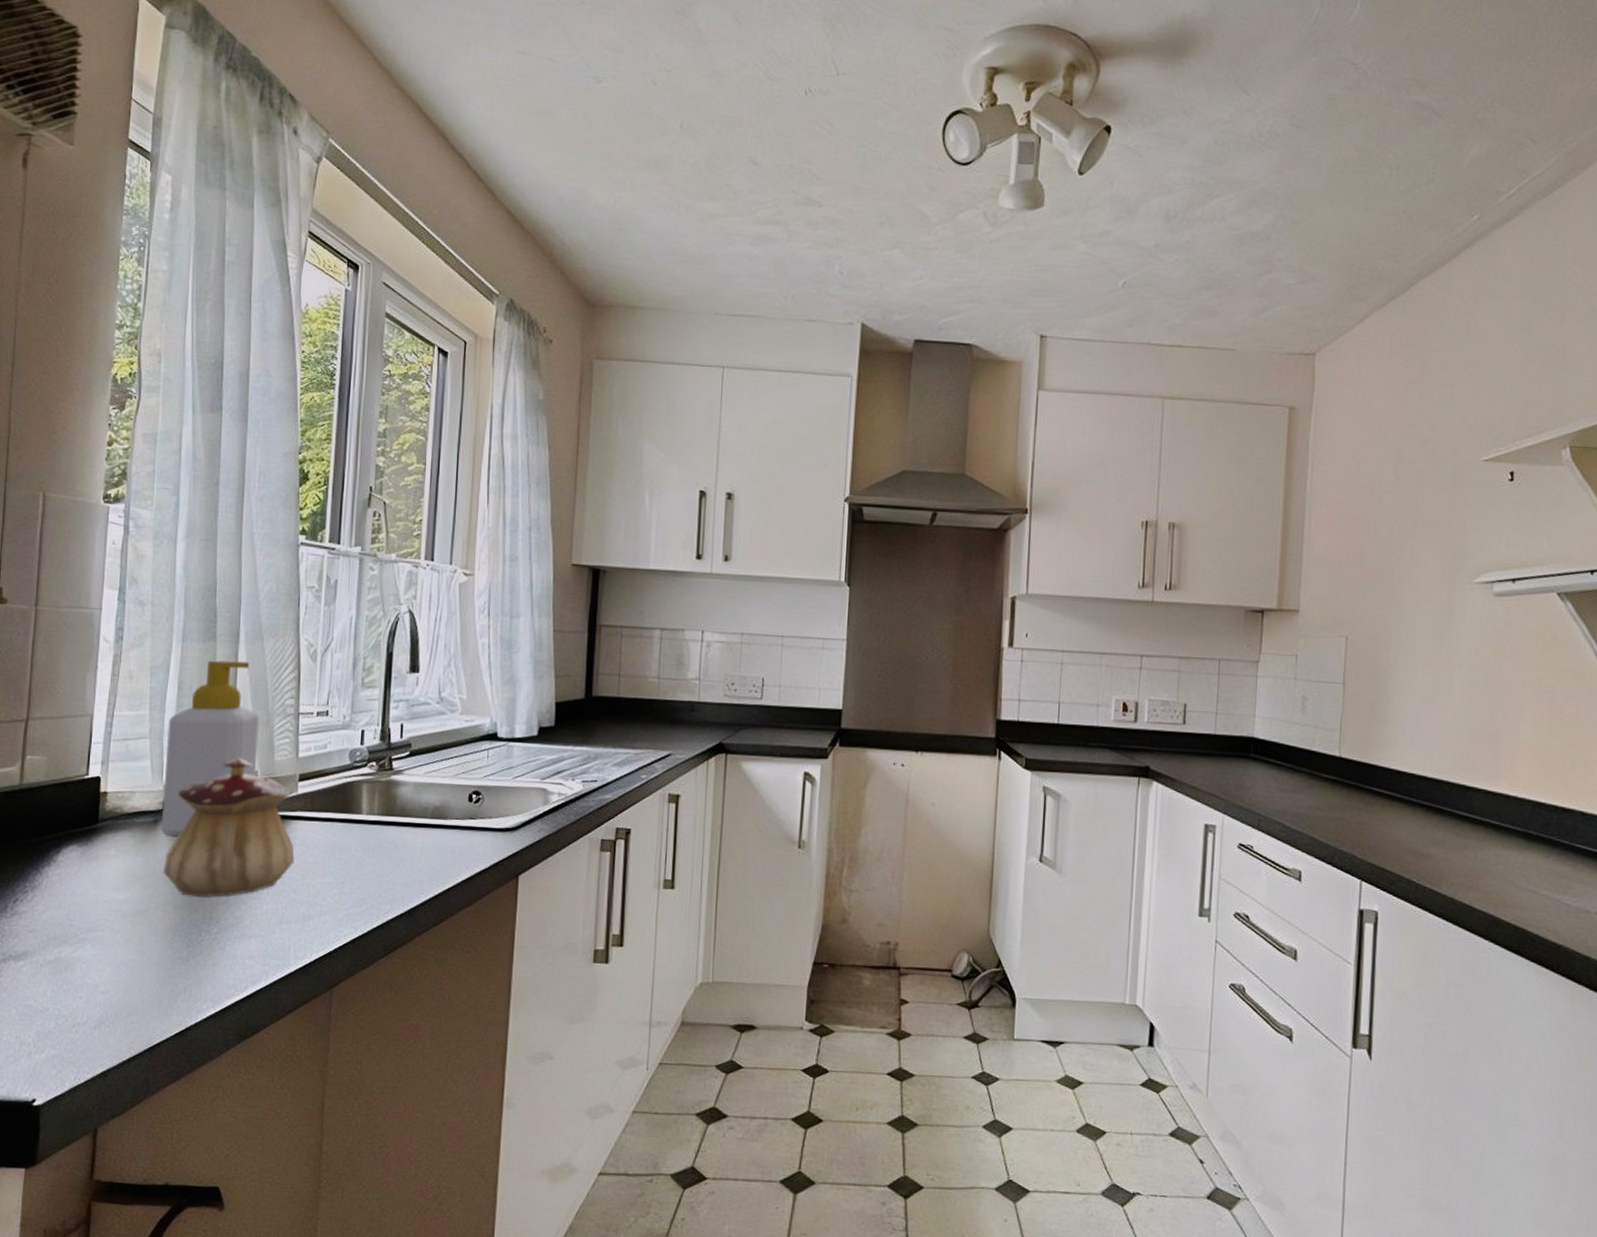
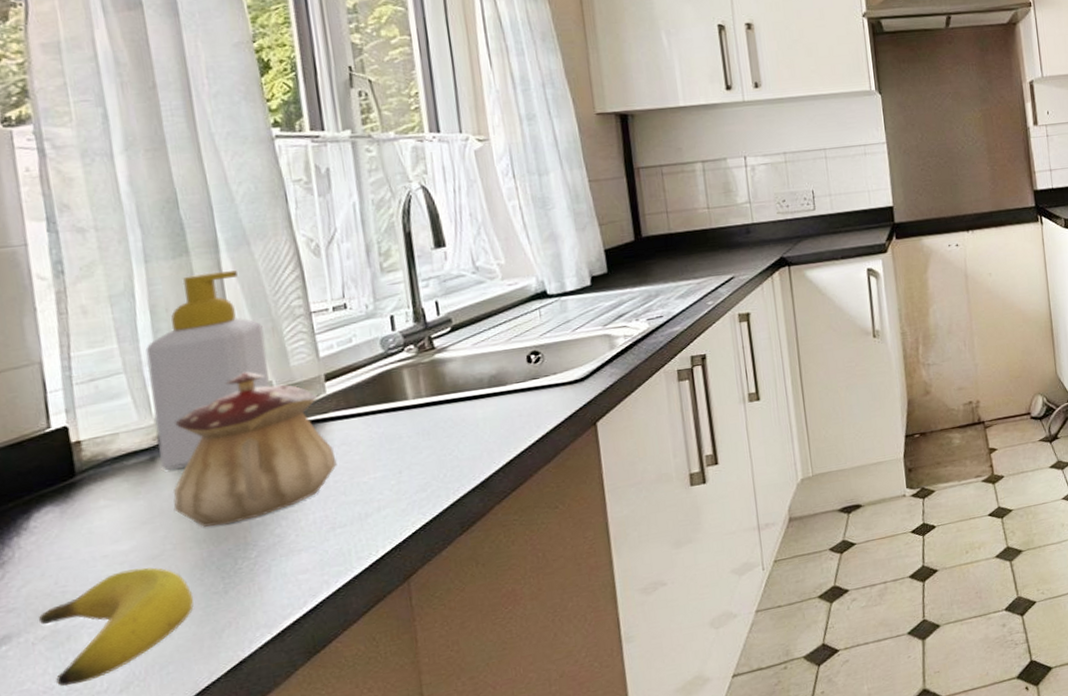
banana: none [48,918,163,1012] -> present [38,567,194,687]

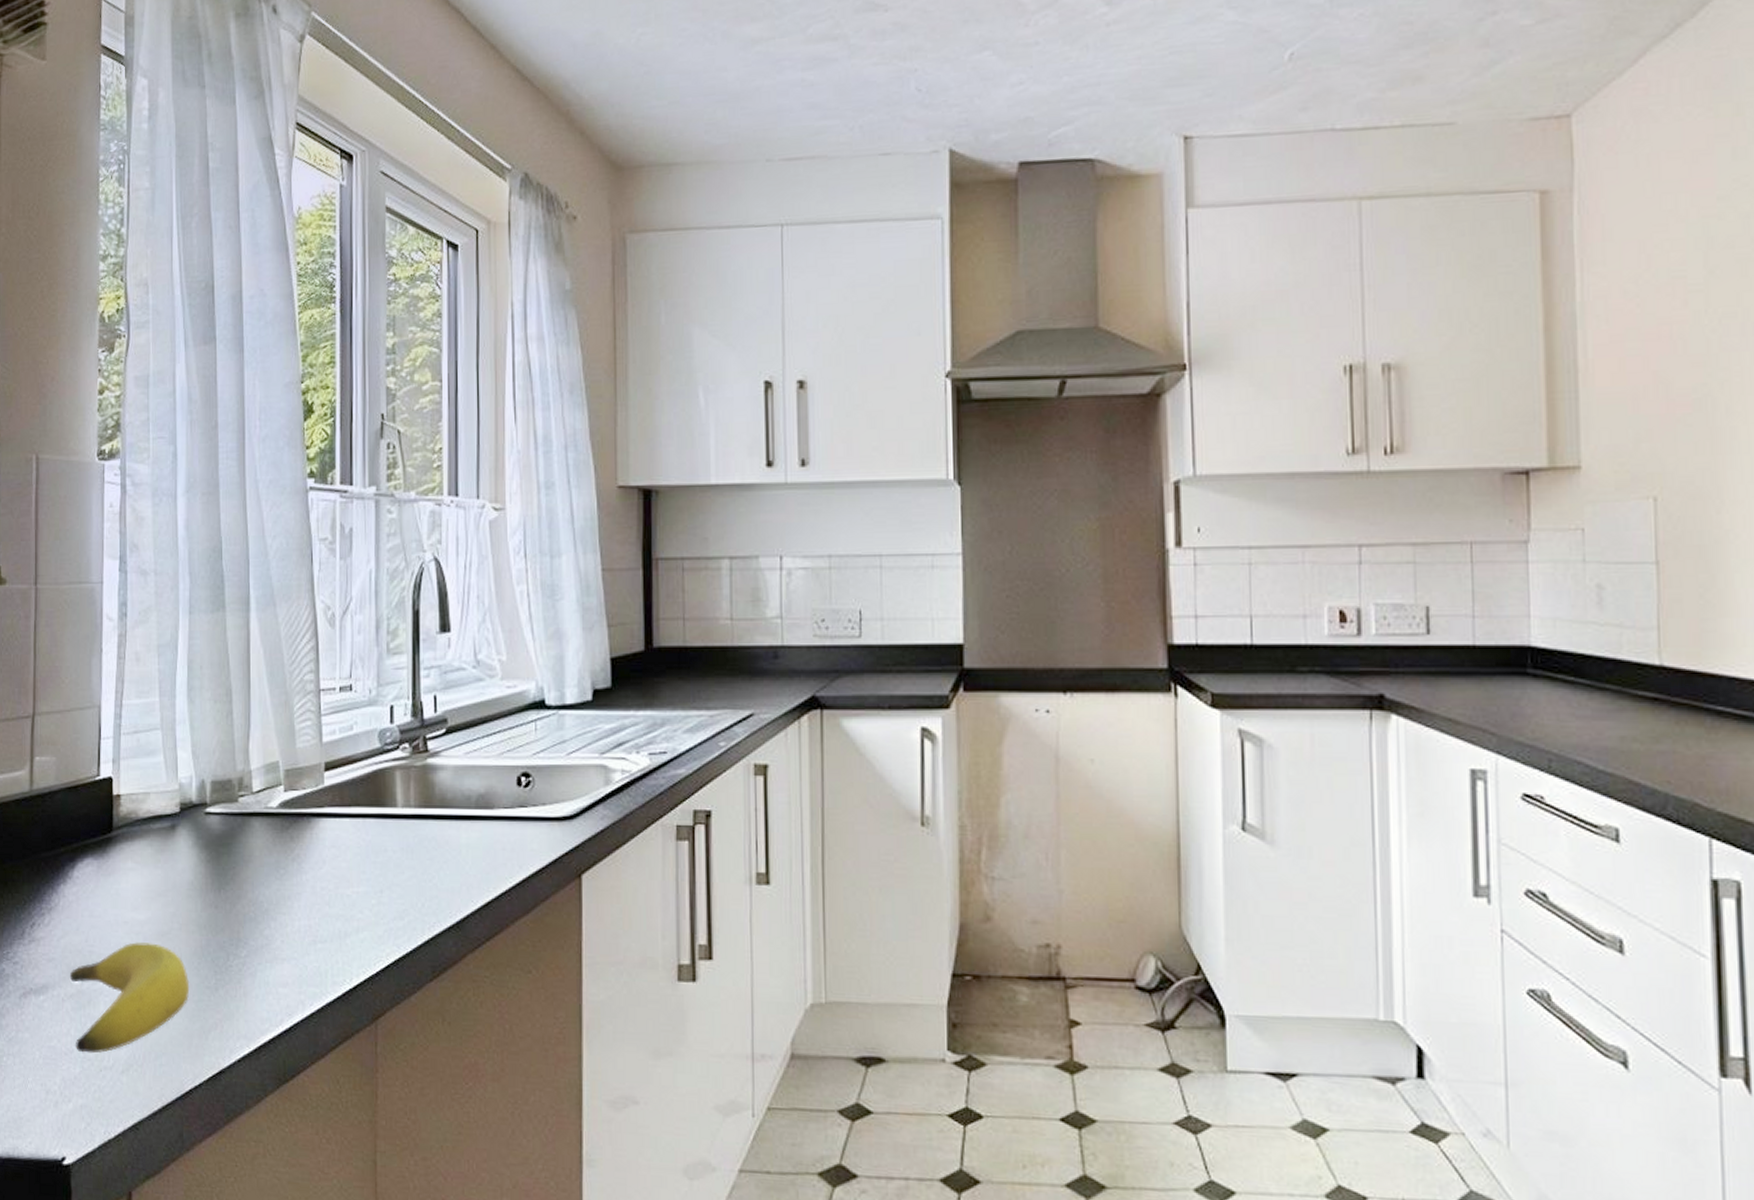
soap bottle: present [145,270,270,470] -> none [179,632,277,842]
teapot: present [173,372,337,527] -> none [184,747,325,914]

